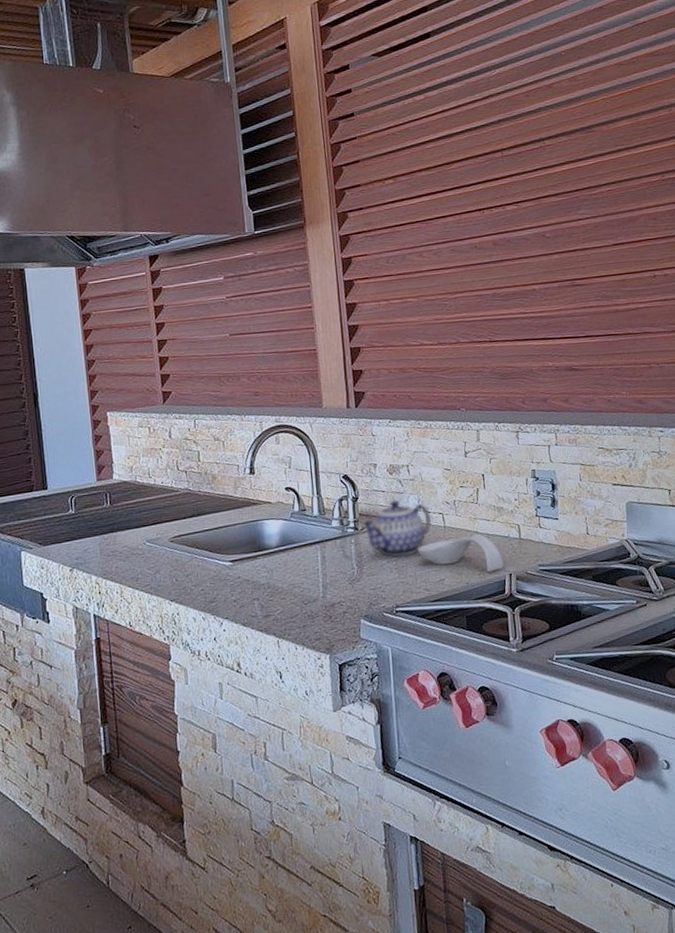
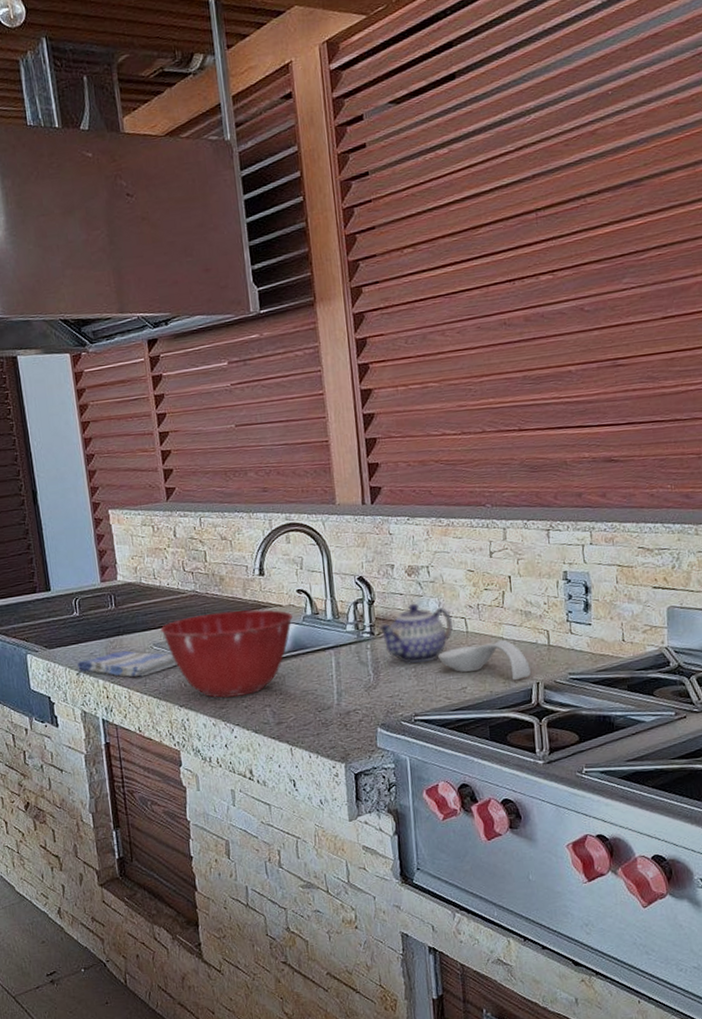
dish towel: none [71,547,169,573] -> present [77,650,178,677]
mixing bowl: none [153,506,281,592] -> present [160,609,293,698]

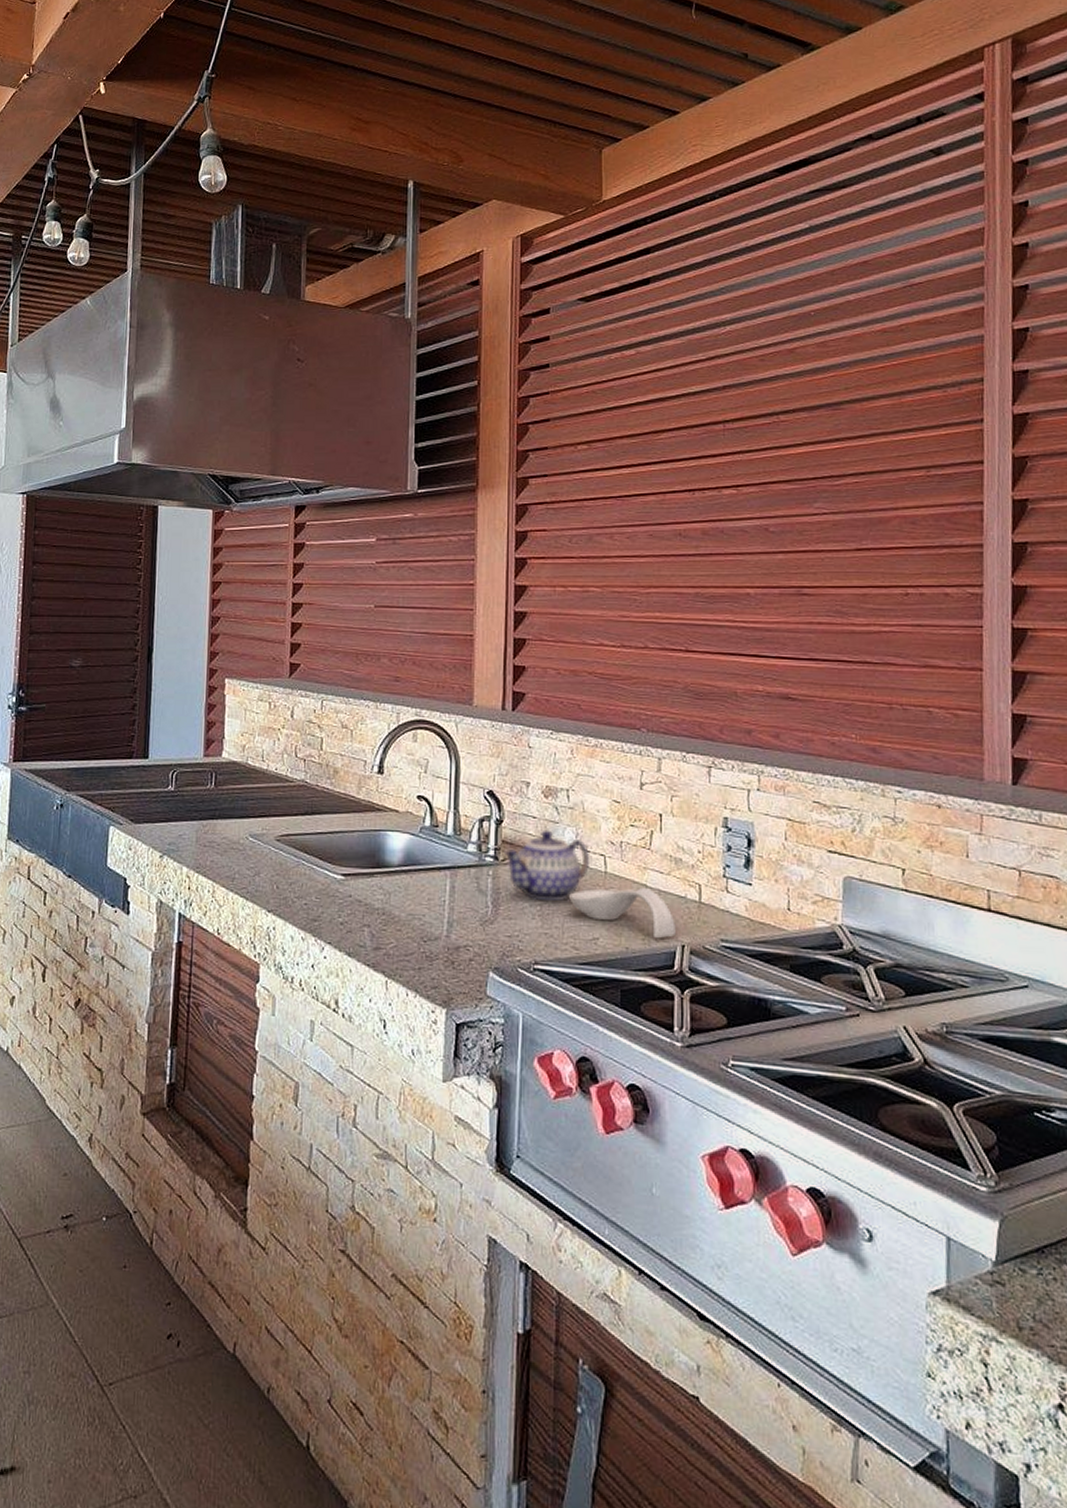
dish towel: present [77,650,178,677] -> none [162,837,273,870]
mixing bowl: present [160,609,293,698] -> none [260,808,408,910]

